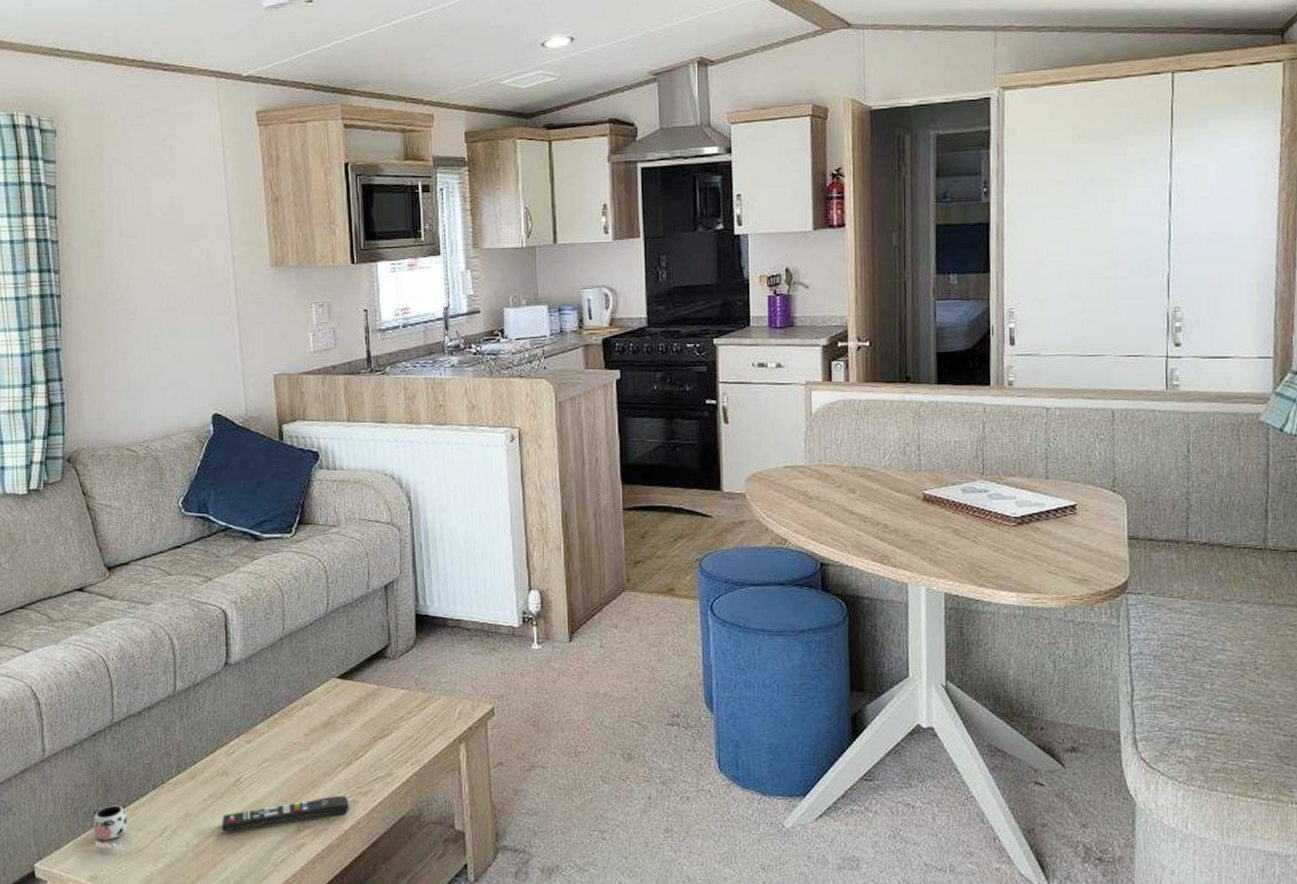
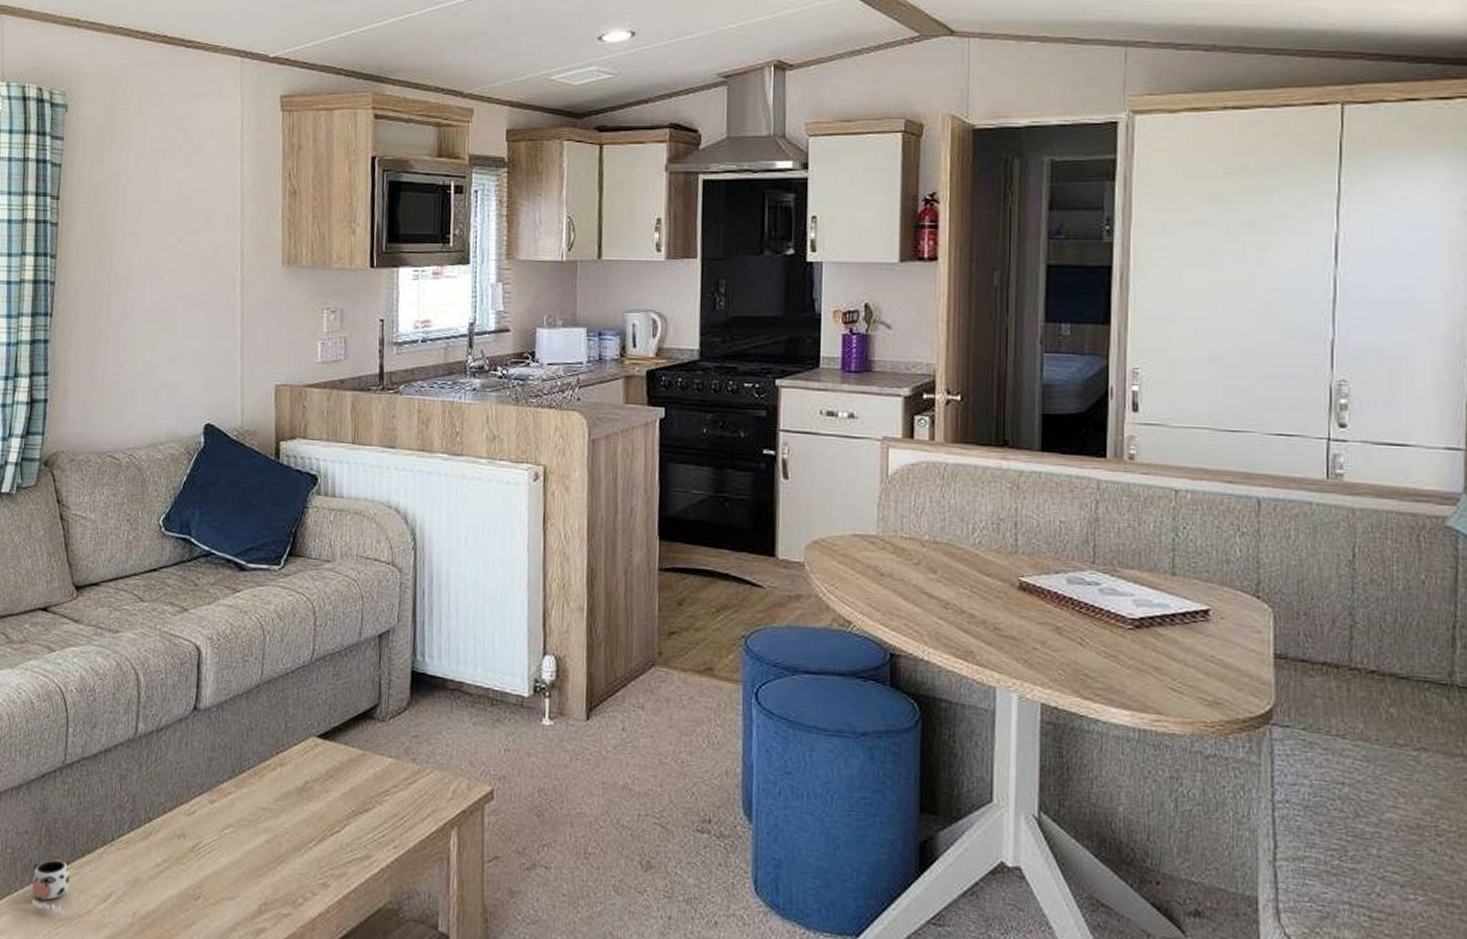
remote control: present [222,795,349,832] -> none [174,875,319,905]

